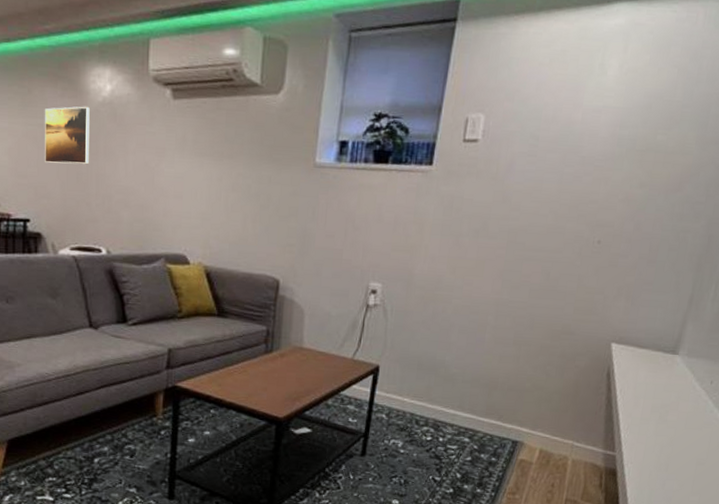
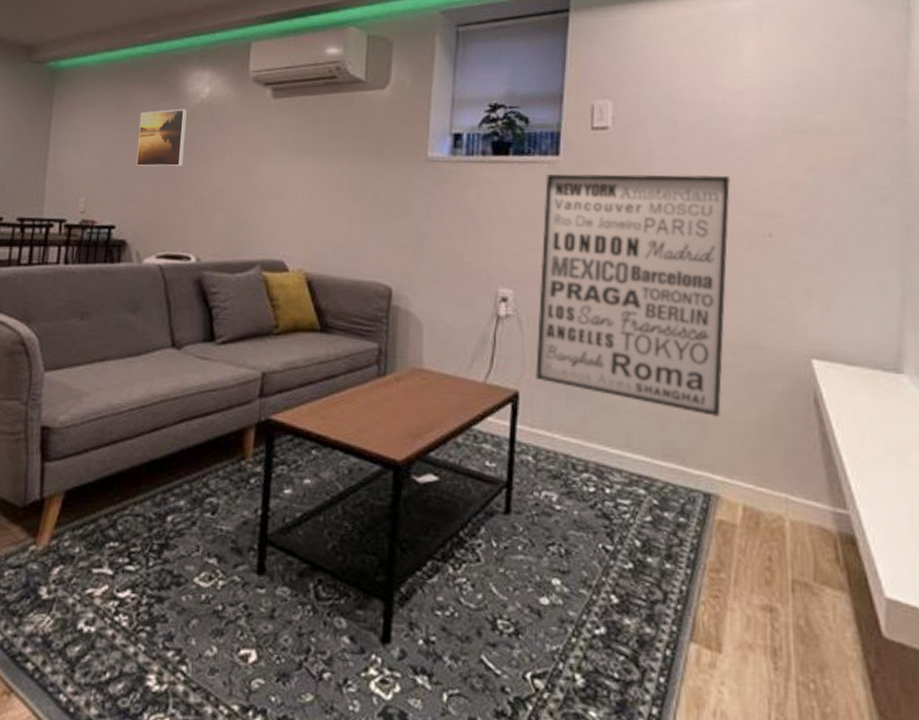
wall art: none [394,182,576,387] -> present [536,174,731,418]

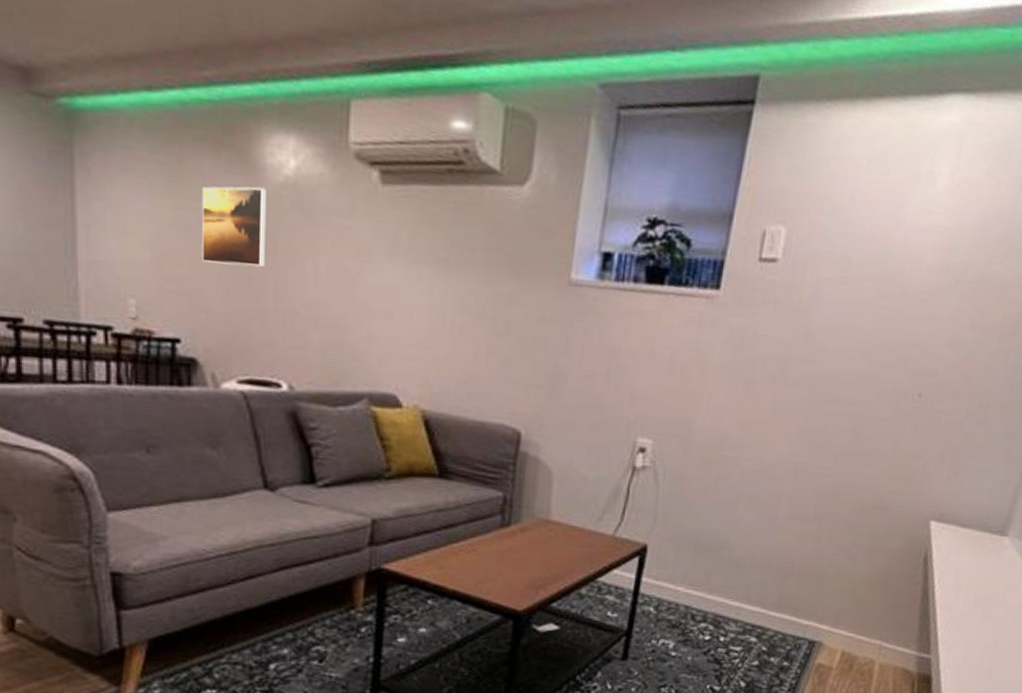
wall art: present [536,174,731,418] -> none [666,311,894,574]

